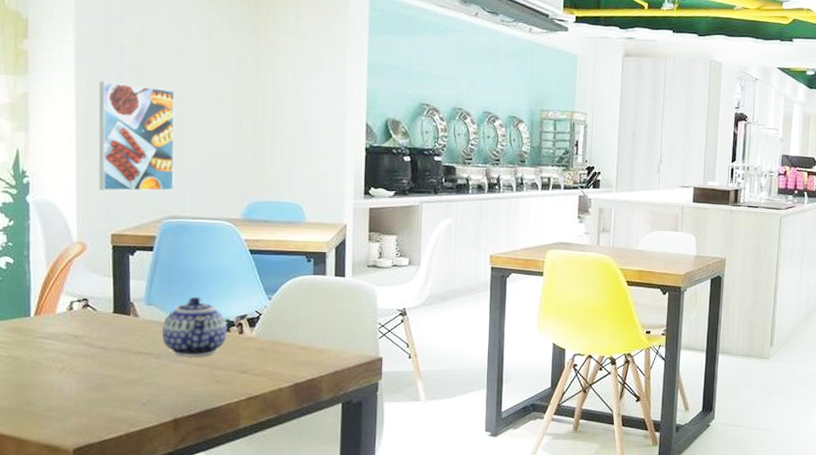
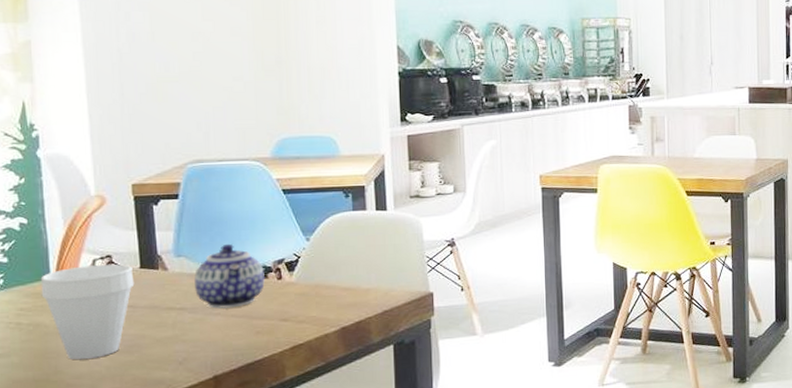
cup: none [21,306,107,393] -> present [40,264,135,359]
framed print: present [99,81,175,191] -> none [107,22,196,139]

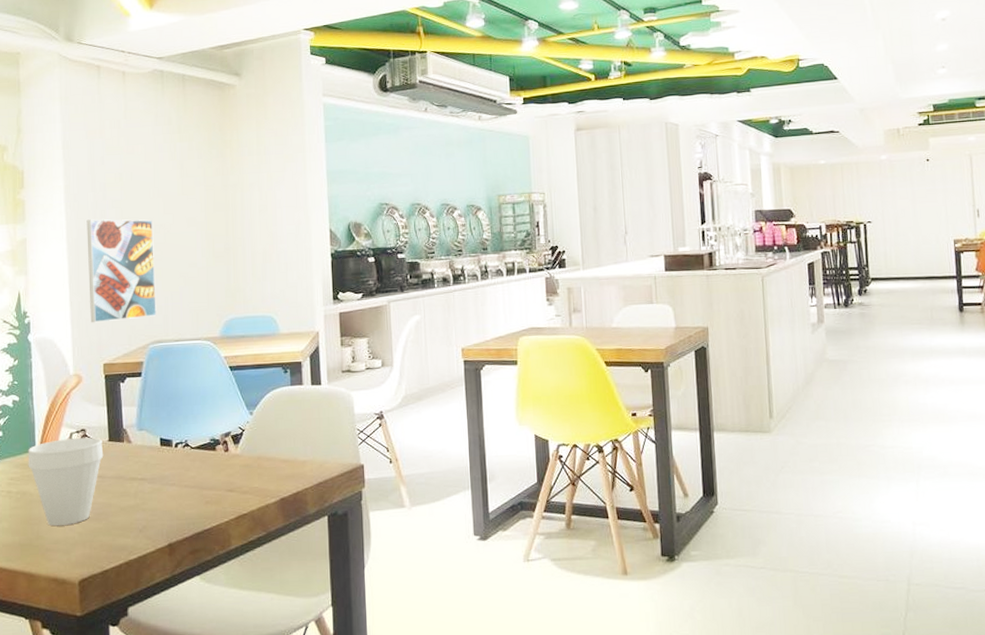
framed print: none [107,22,196,139] -> present [86,219,157,323]
teapot: present [194,243,266,309] -> none [154,418,215,479]

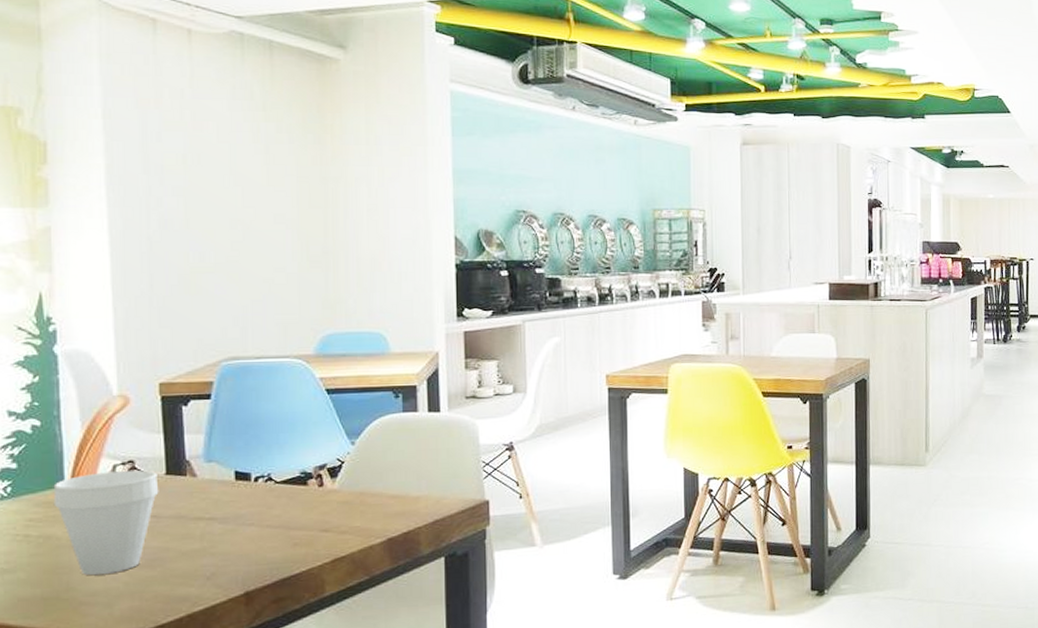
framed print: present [86,219,157,323] -> none [136,208,232,334]

